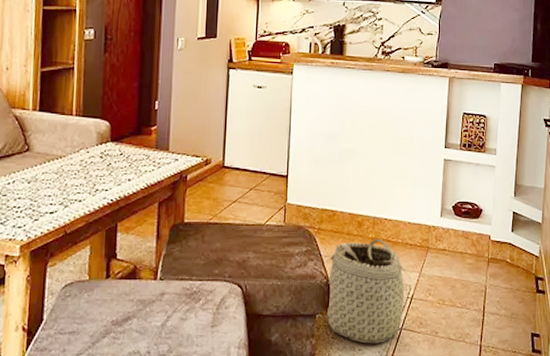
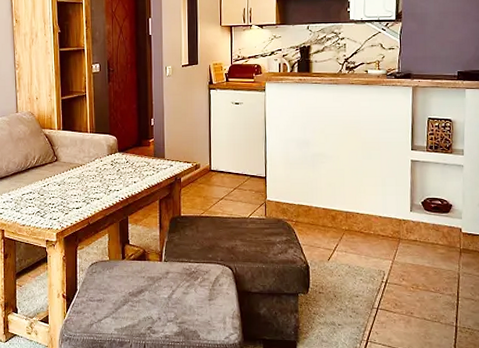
basket: present [324,238,419,344] -> none [305,230,394,320]

